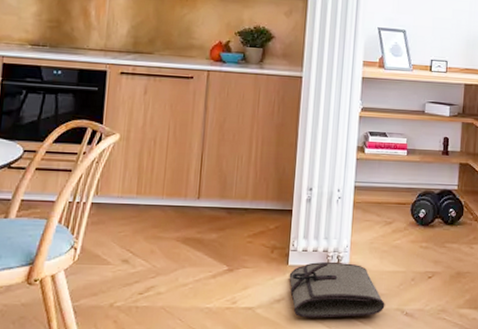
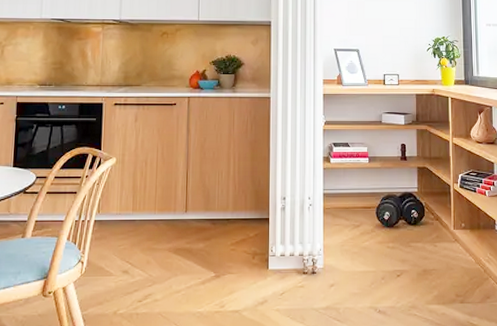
tool roll: present [289,261,385,318] -> none [270,264,359,319]

